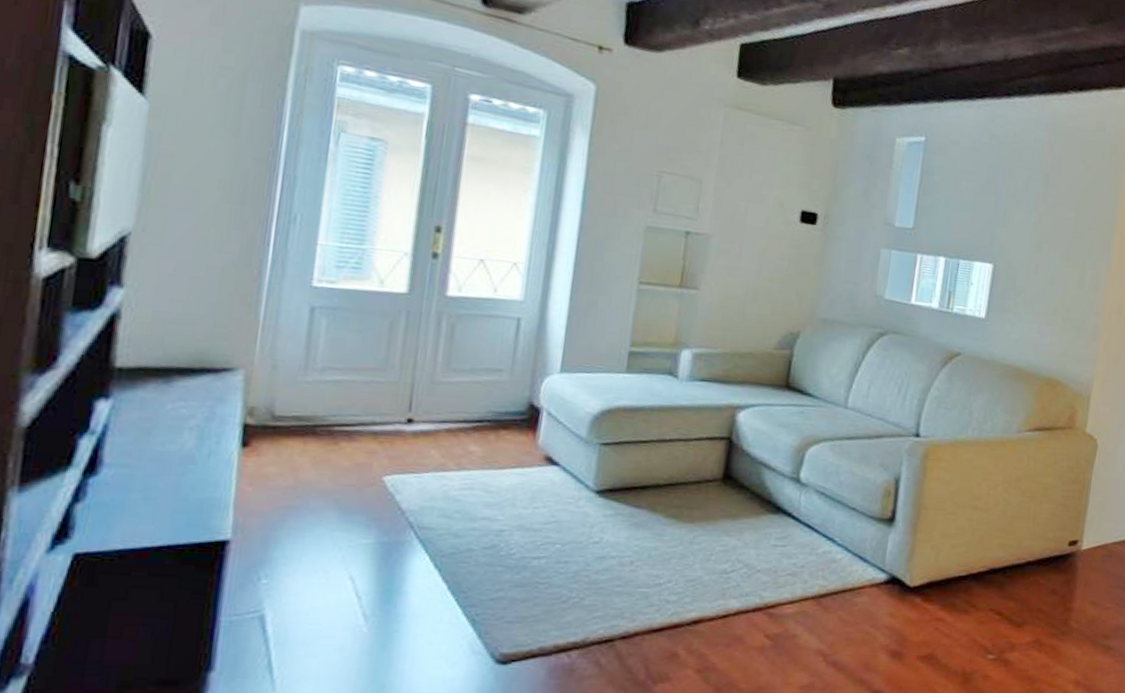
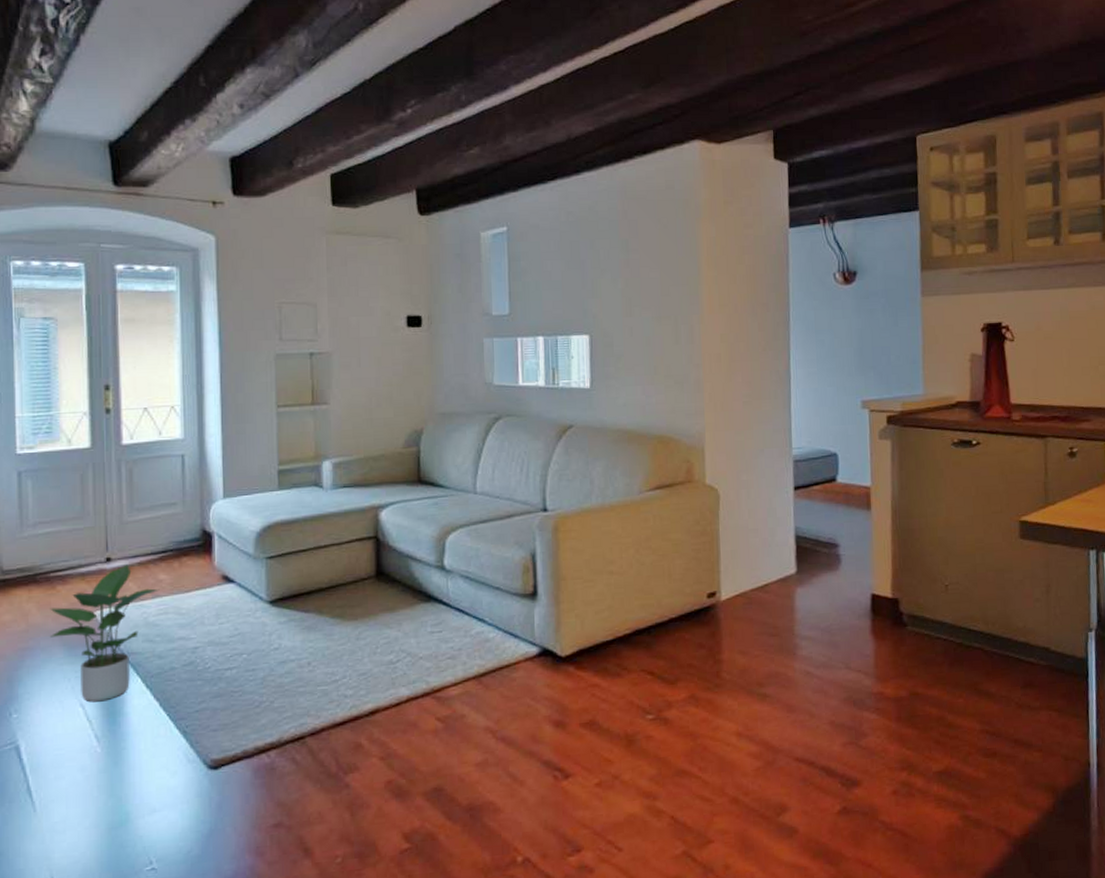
potted plant: none [323,429,468,577] -> present [50,564,160,702]

